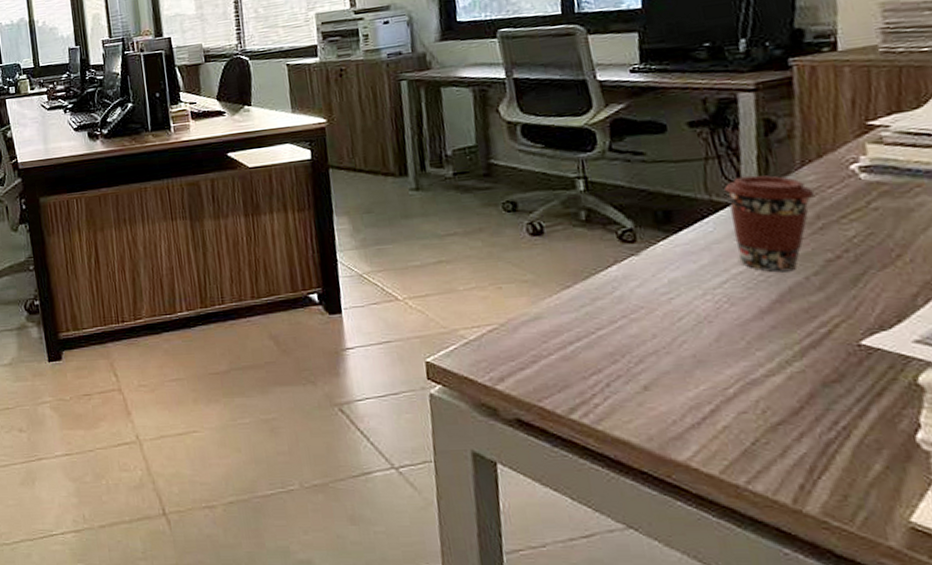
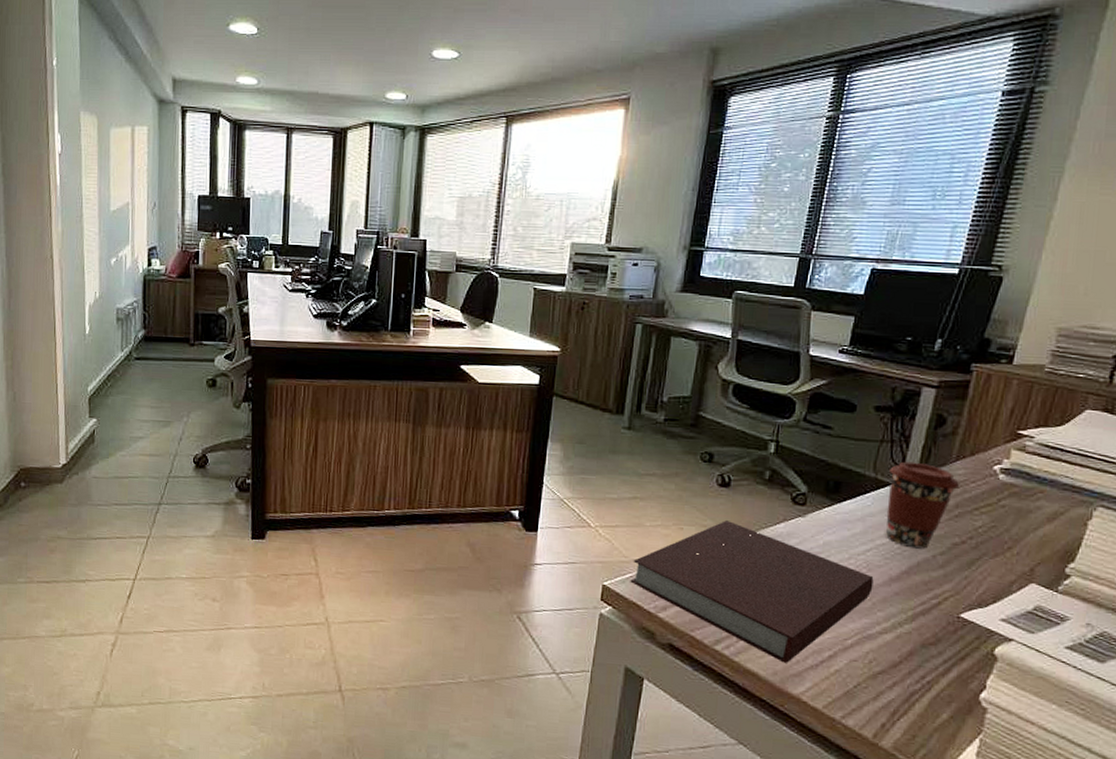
notebook: none [453,270,743,425] -> present [630,519,874,663]

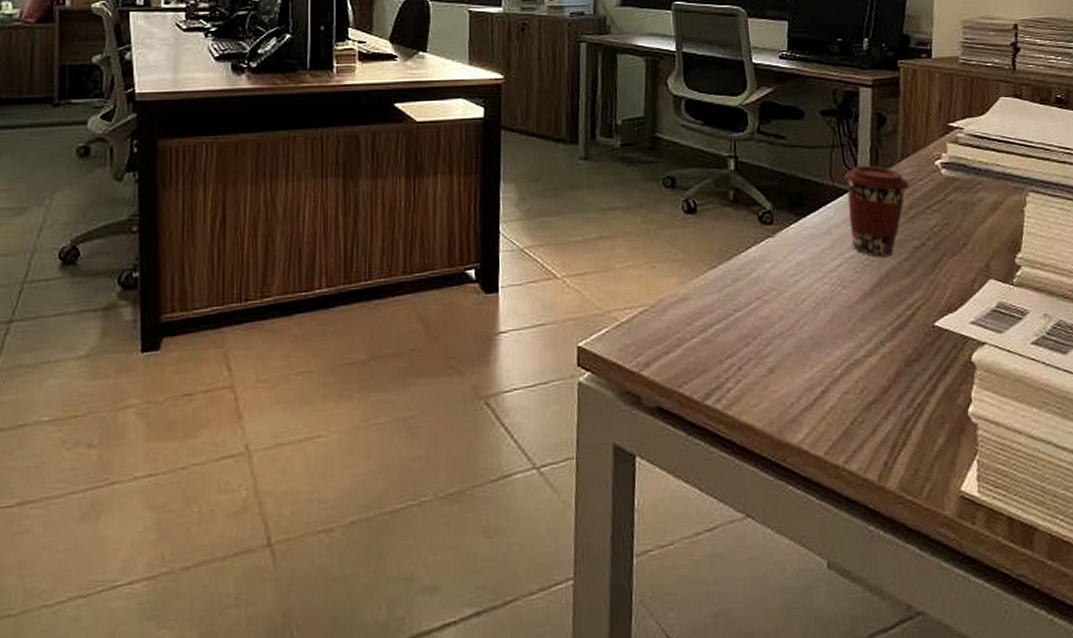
notebook: present [630,519,874,663] -> none [607,250,851,408]

